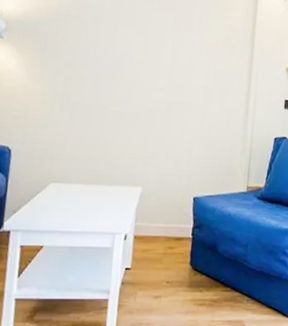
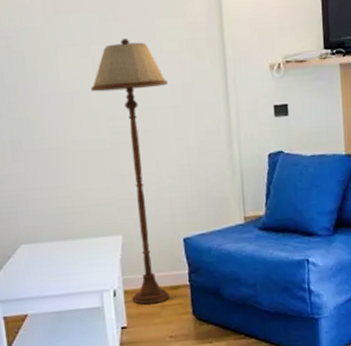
floor lamp: none [139,27,204,251] -> present [90,39,170,305]

